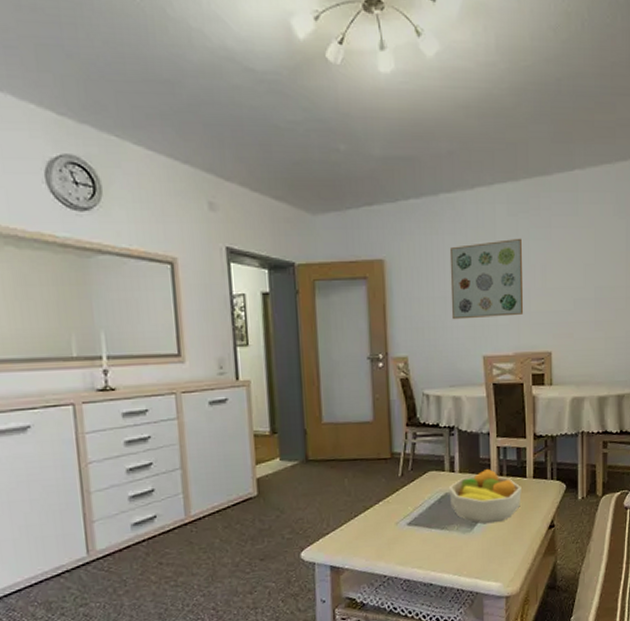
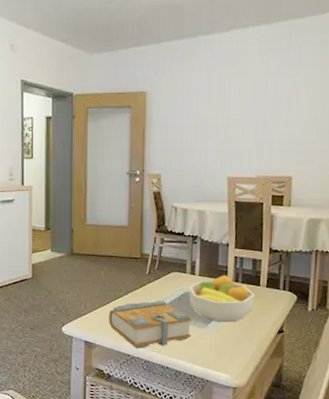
book: none [357,506,456,567] -> present [109,300,192,348]
wall art: present [449,238,524,320] -> none [201,74,271,145]

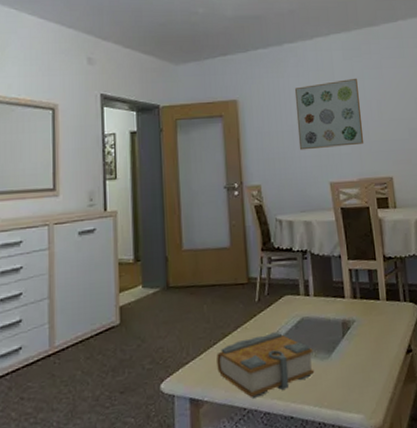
fruit bowl: present [188,274,255,323] -> none [304,291,377,350]
wall art: none [201,74,271,145] -> present [294,78,364,150]

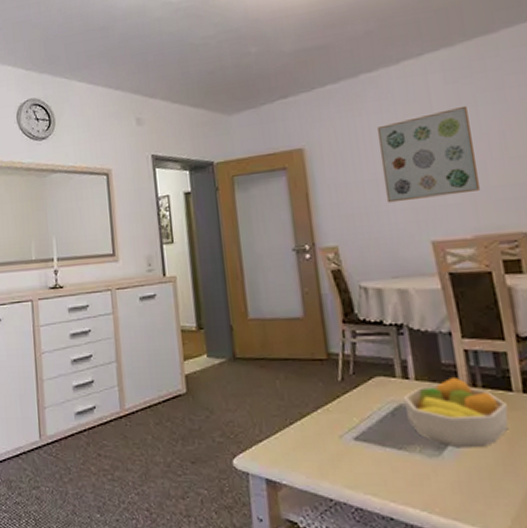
book: present [216,332,315,398] -> none [294,418,420,490]
fruit bowl: none [304,291,377,350] -> present [403,376,509,448]

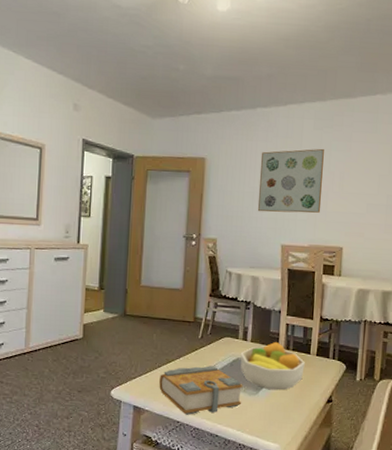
book: none [294,418,420,490] -> present [159,366,243,415]

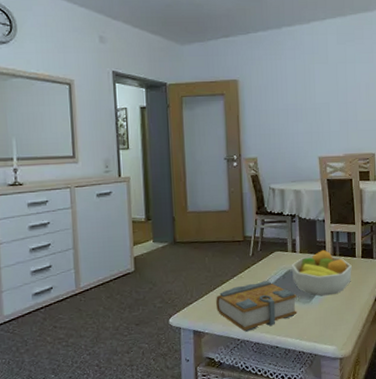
wall art: present [257,148,324,214] -> none [290,61,352,128]

